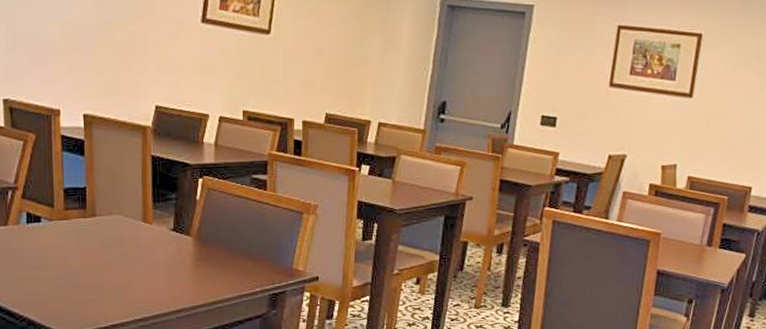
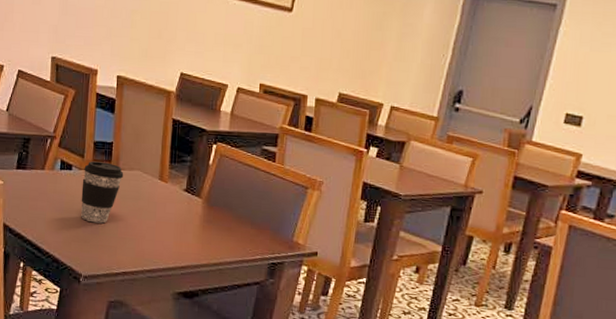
coffee cup: none [54,209,102,277] -> present [81,161,124,224]

